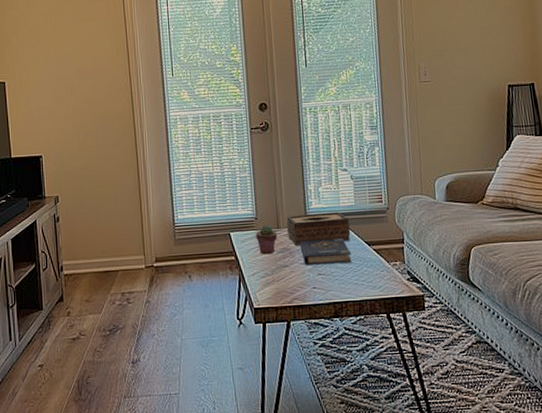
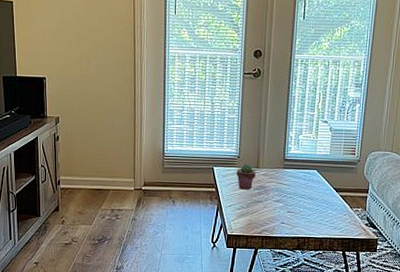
tissue box: present [286,211,351,246] -> none [265,158,323,186]
book: present [300,238,352,265] -> none [275,182,320,206]

